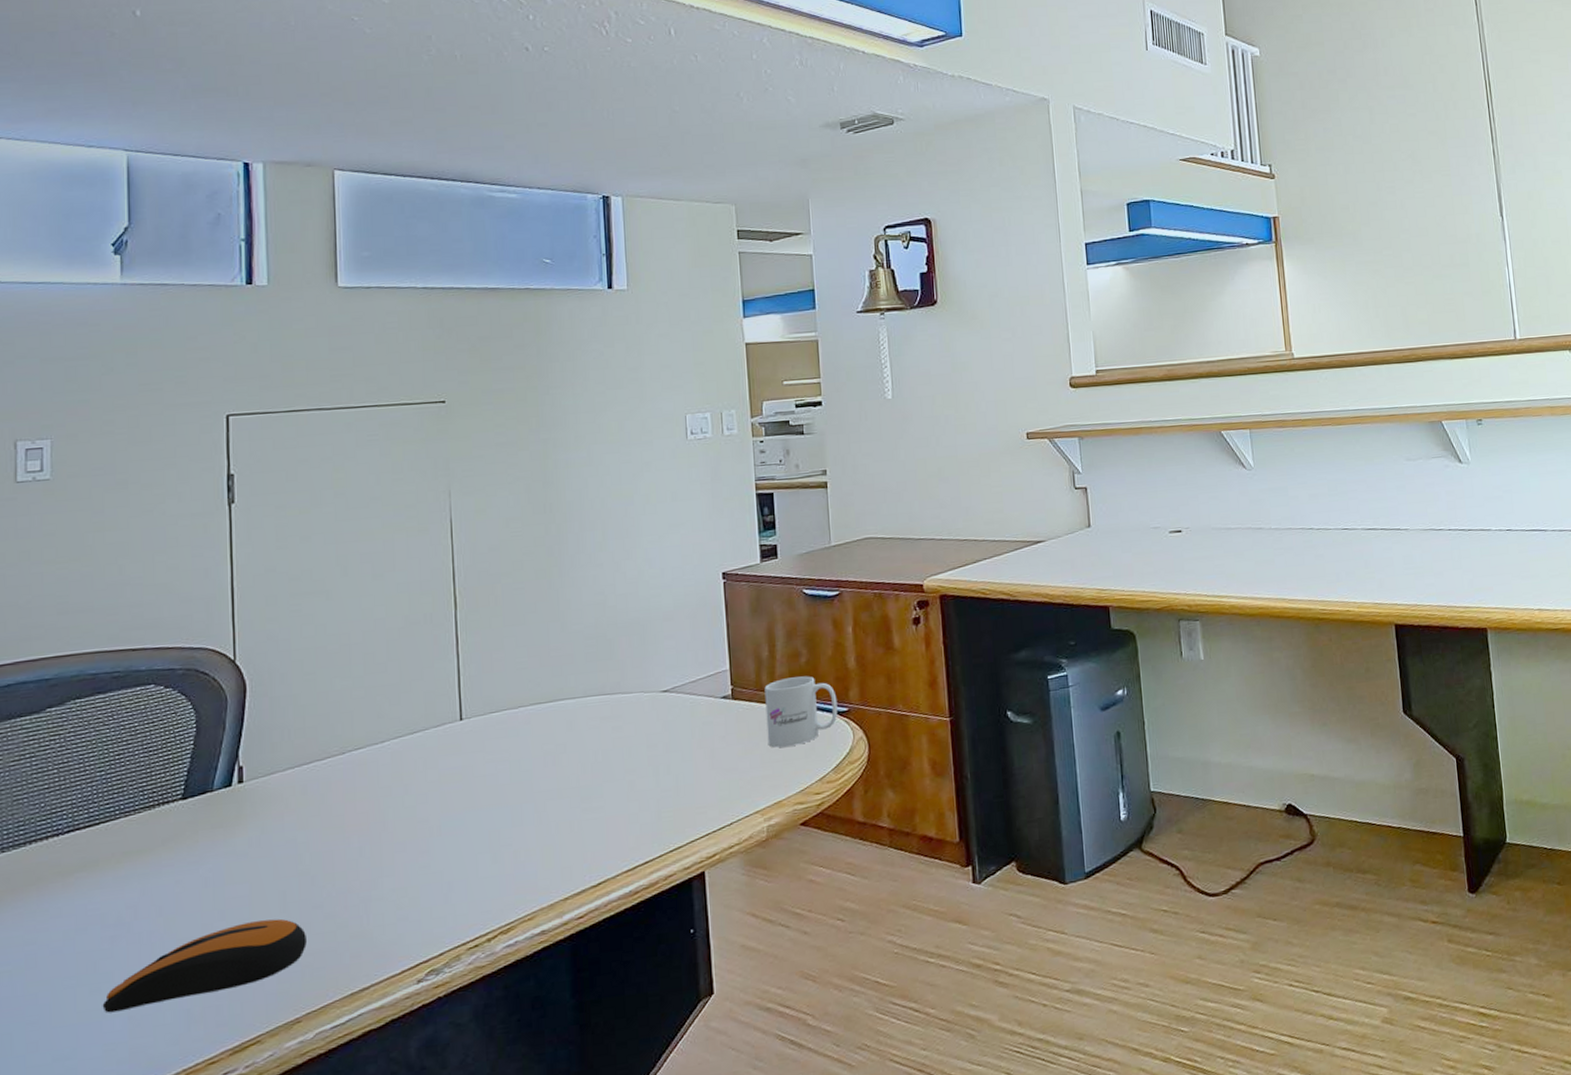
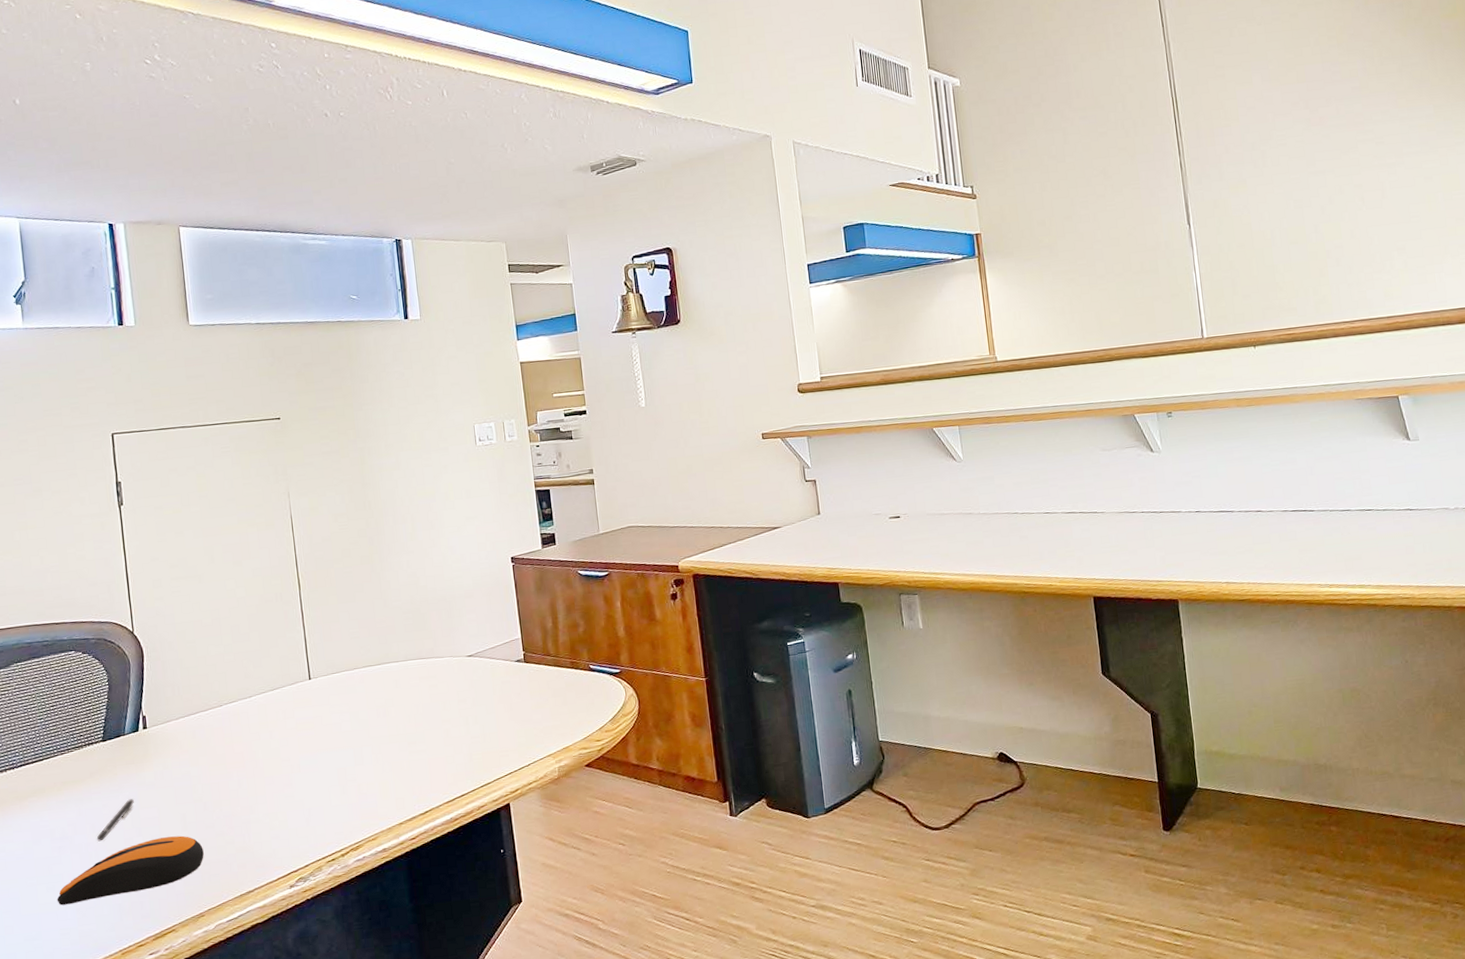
pen: none [163,872,218,929] -> present [96,799,134,842]
mug: present [764,676,838,748] -> none [550,643,612,703]

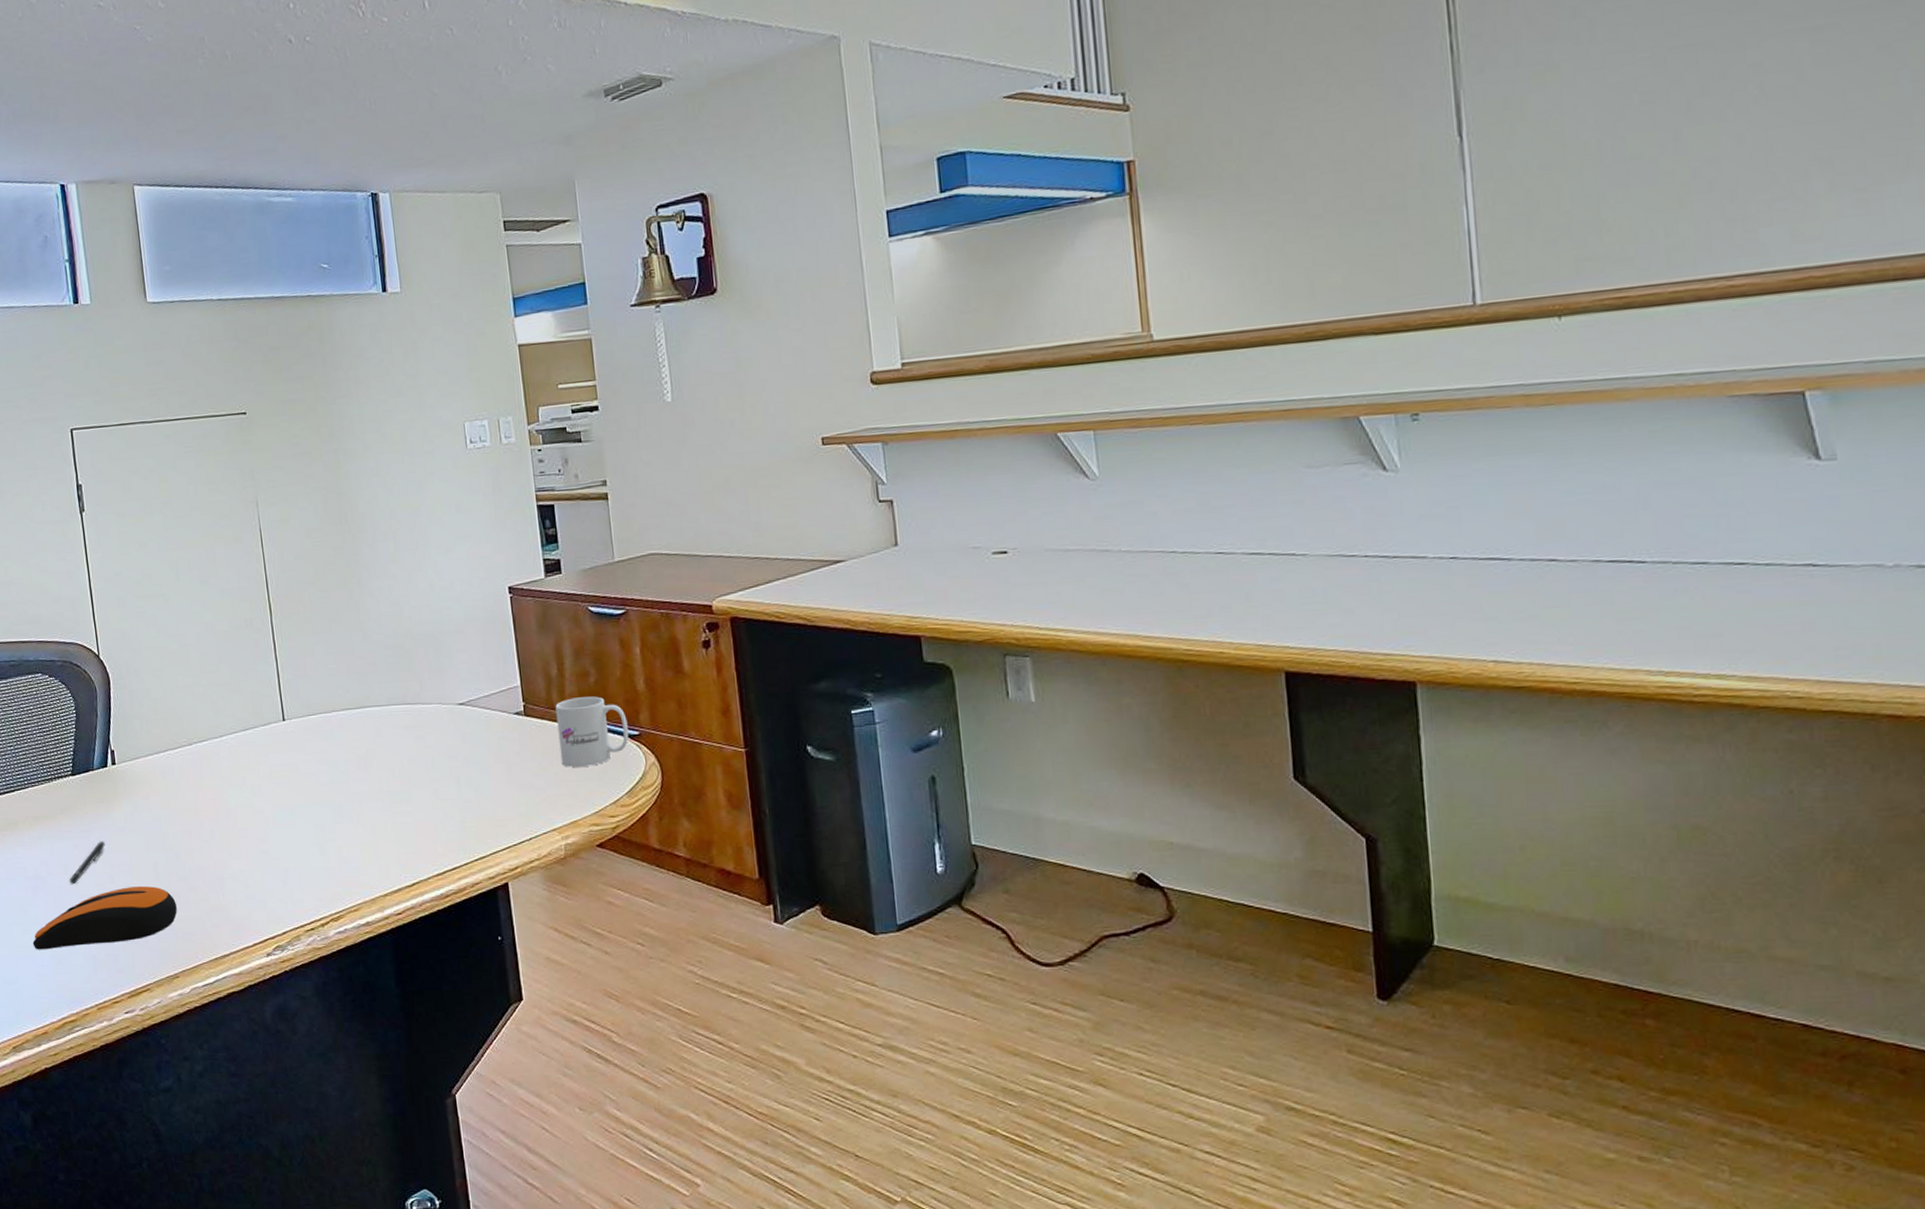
mug: none [550,643,612,703] -> present [555,696,629,767]

